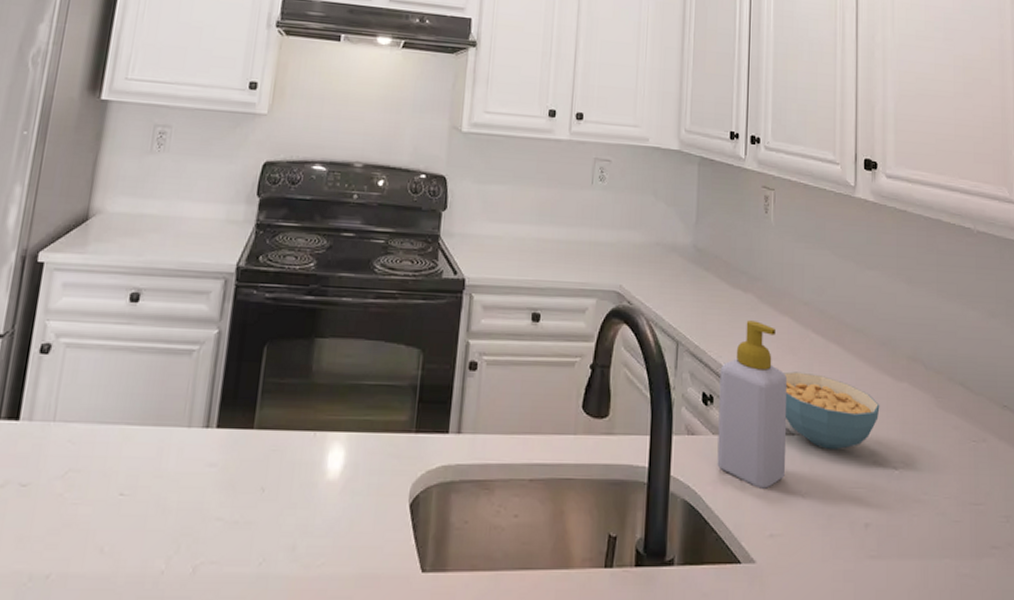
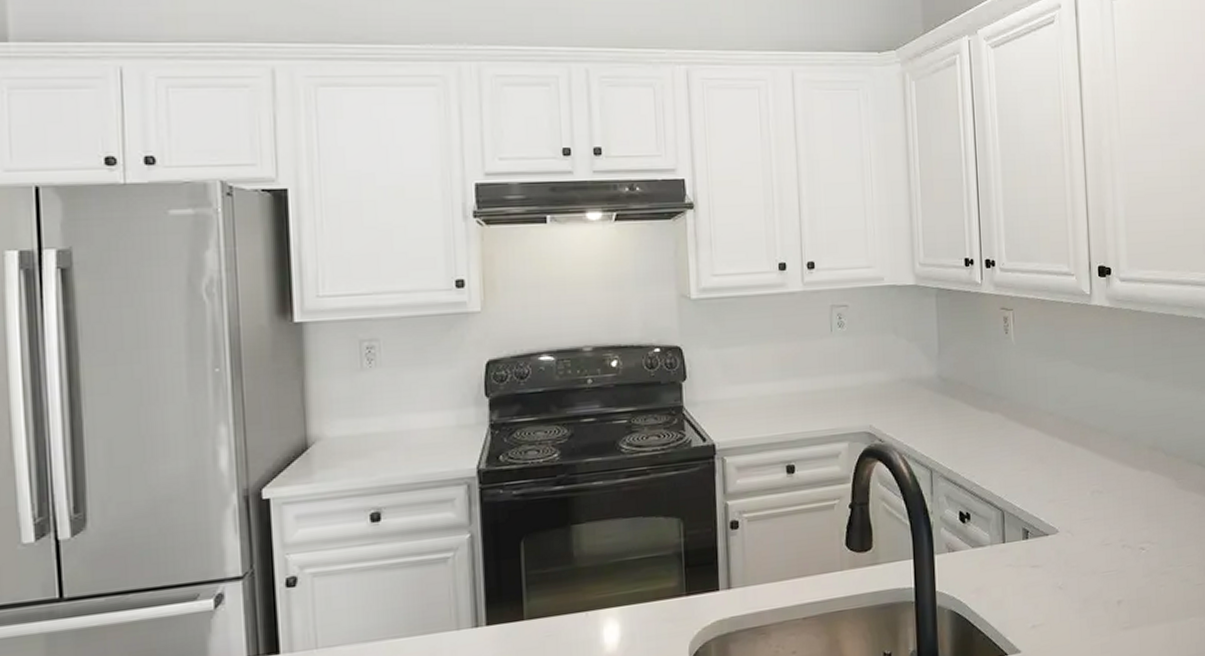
soap bottle: present [717,320,787,489] -> none [974,437,1043,588]
cereal bowl: present [784,371,880,451] -> none [1035,477,1126,543]

